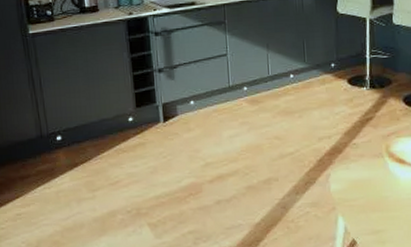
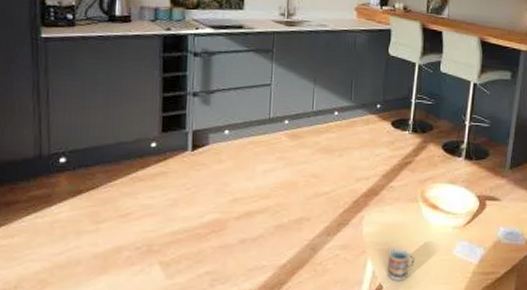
cup: none [358,203,387,235] -> present [387,247,415,280]

